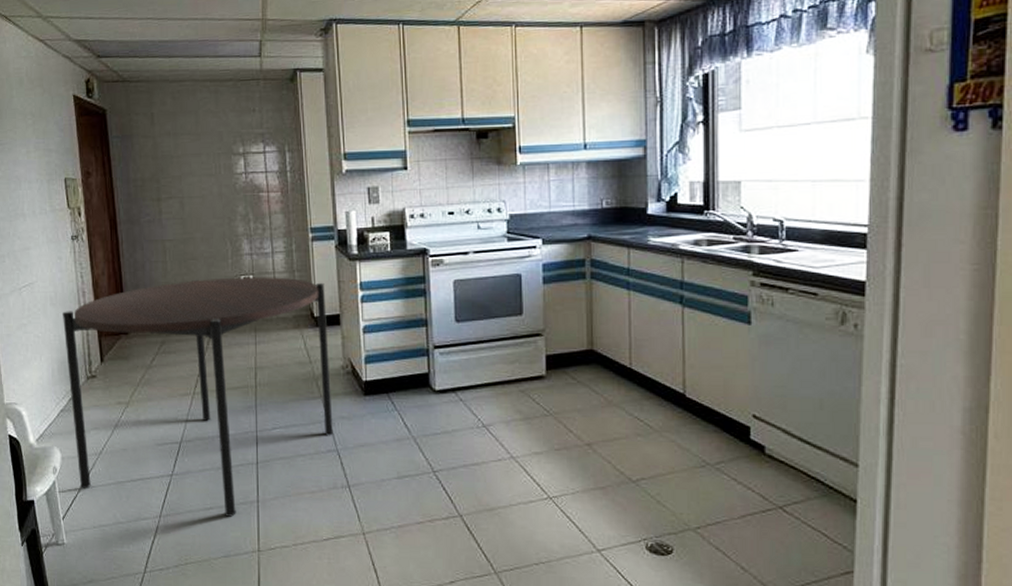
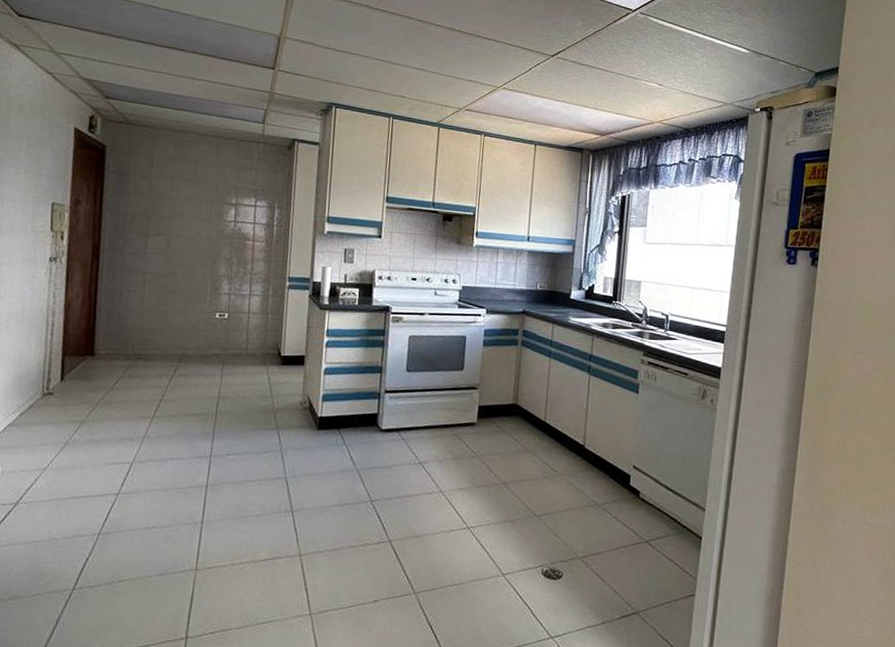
dining table: present [63,277,333,517] -> none [17,311,295,537]

